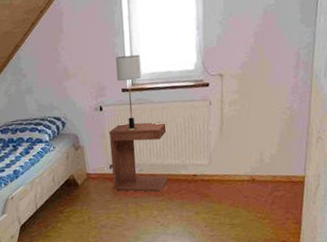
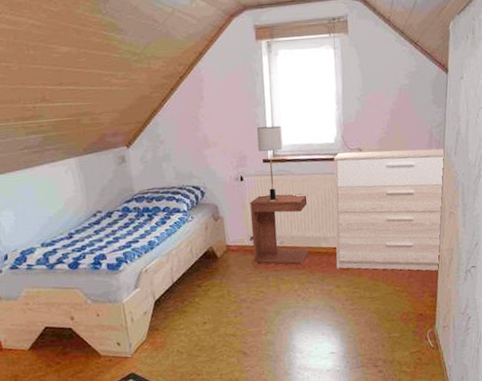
sideboard: none [194,70,312,198] -> present [334,148,444,271]

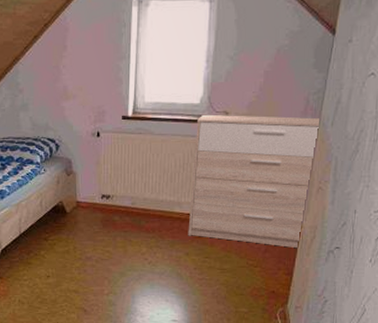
side table: present [249,193,310,265] -> none [103,153,166,228]
table lamp: present [256,125,283,203] -> none [118,81,144,161]

